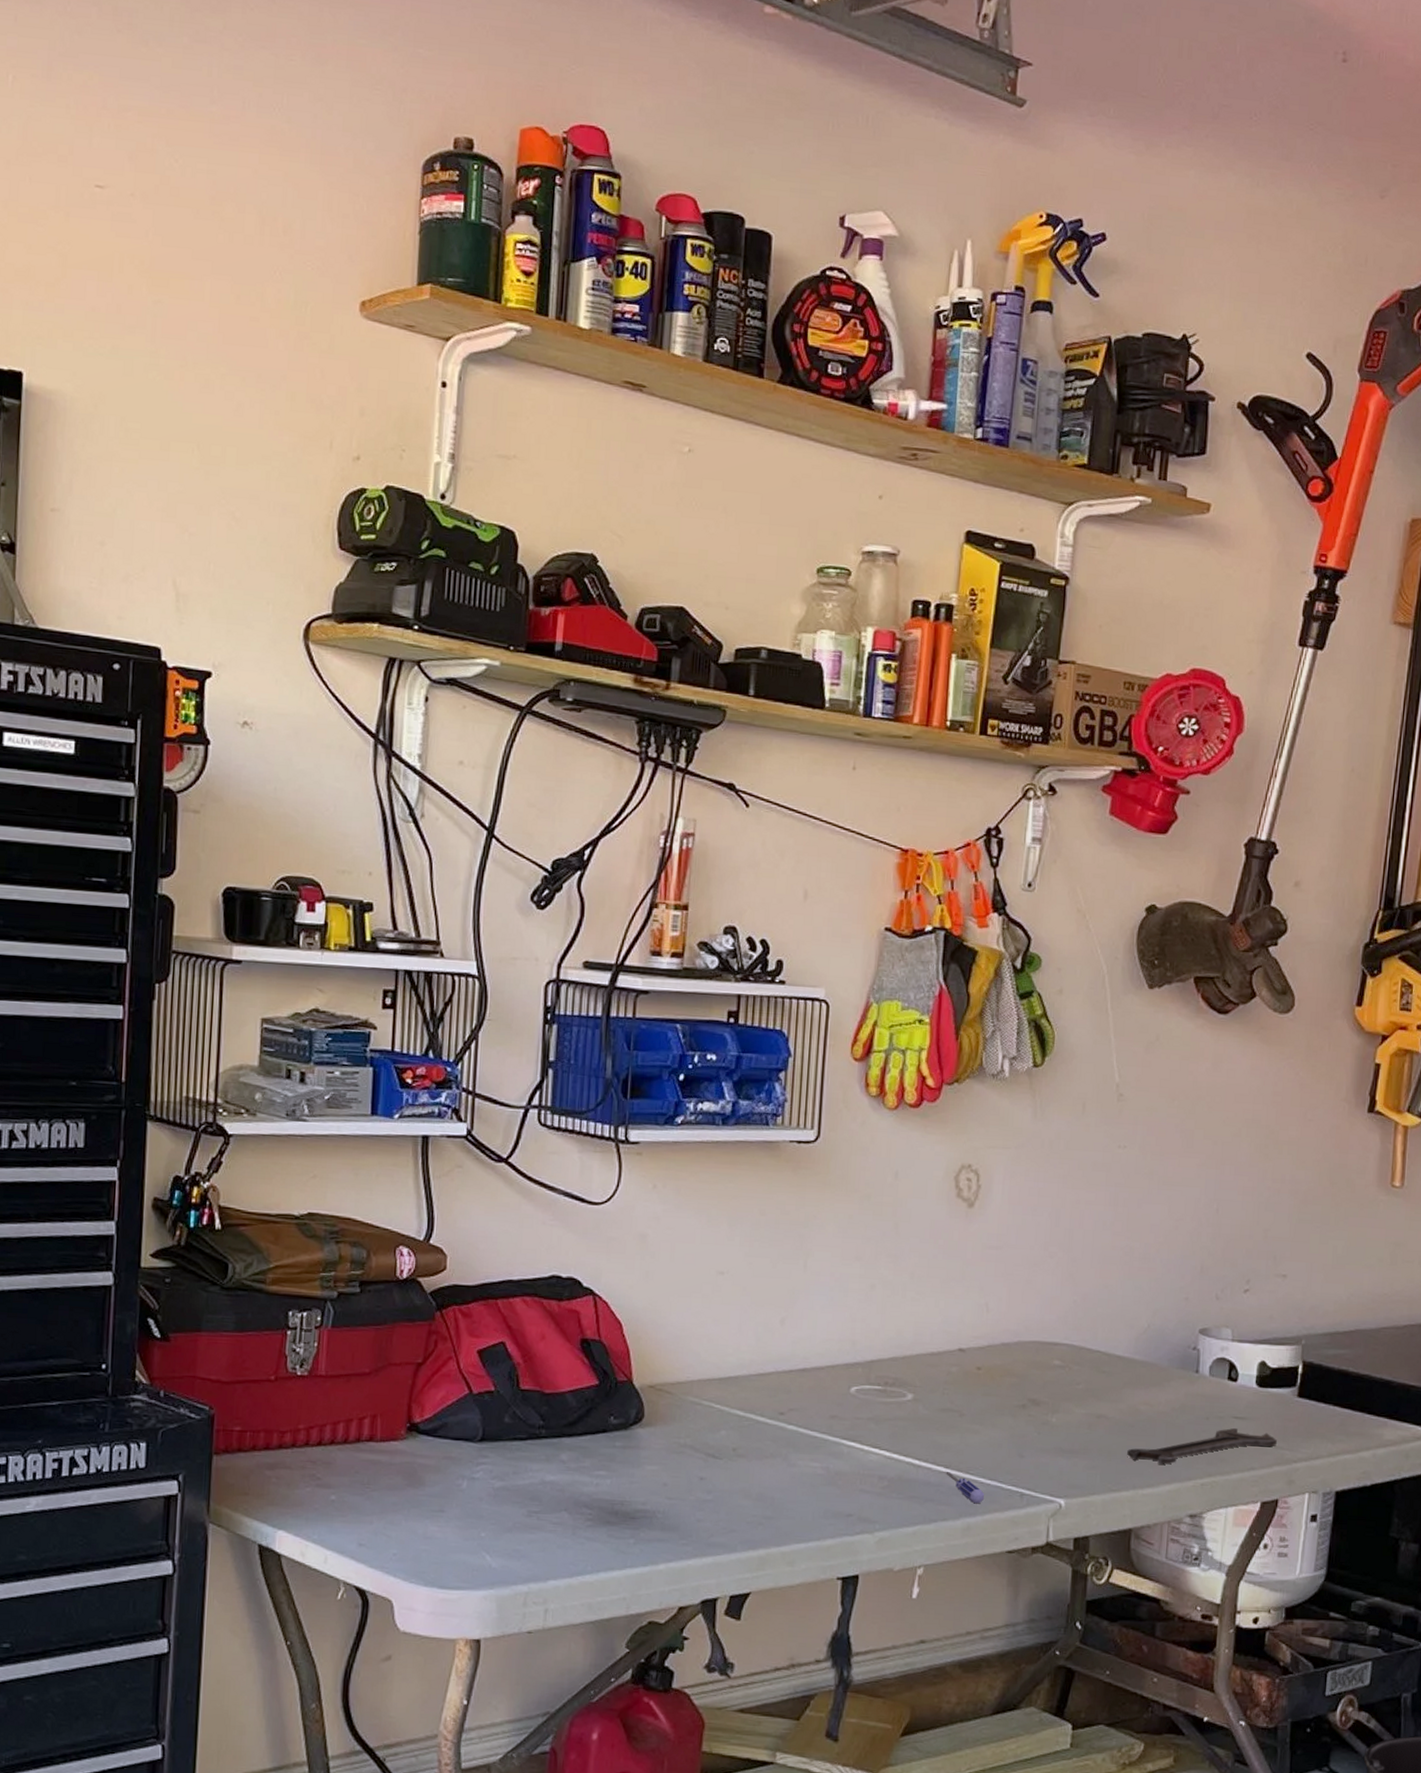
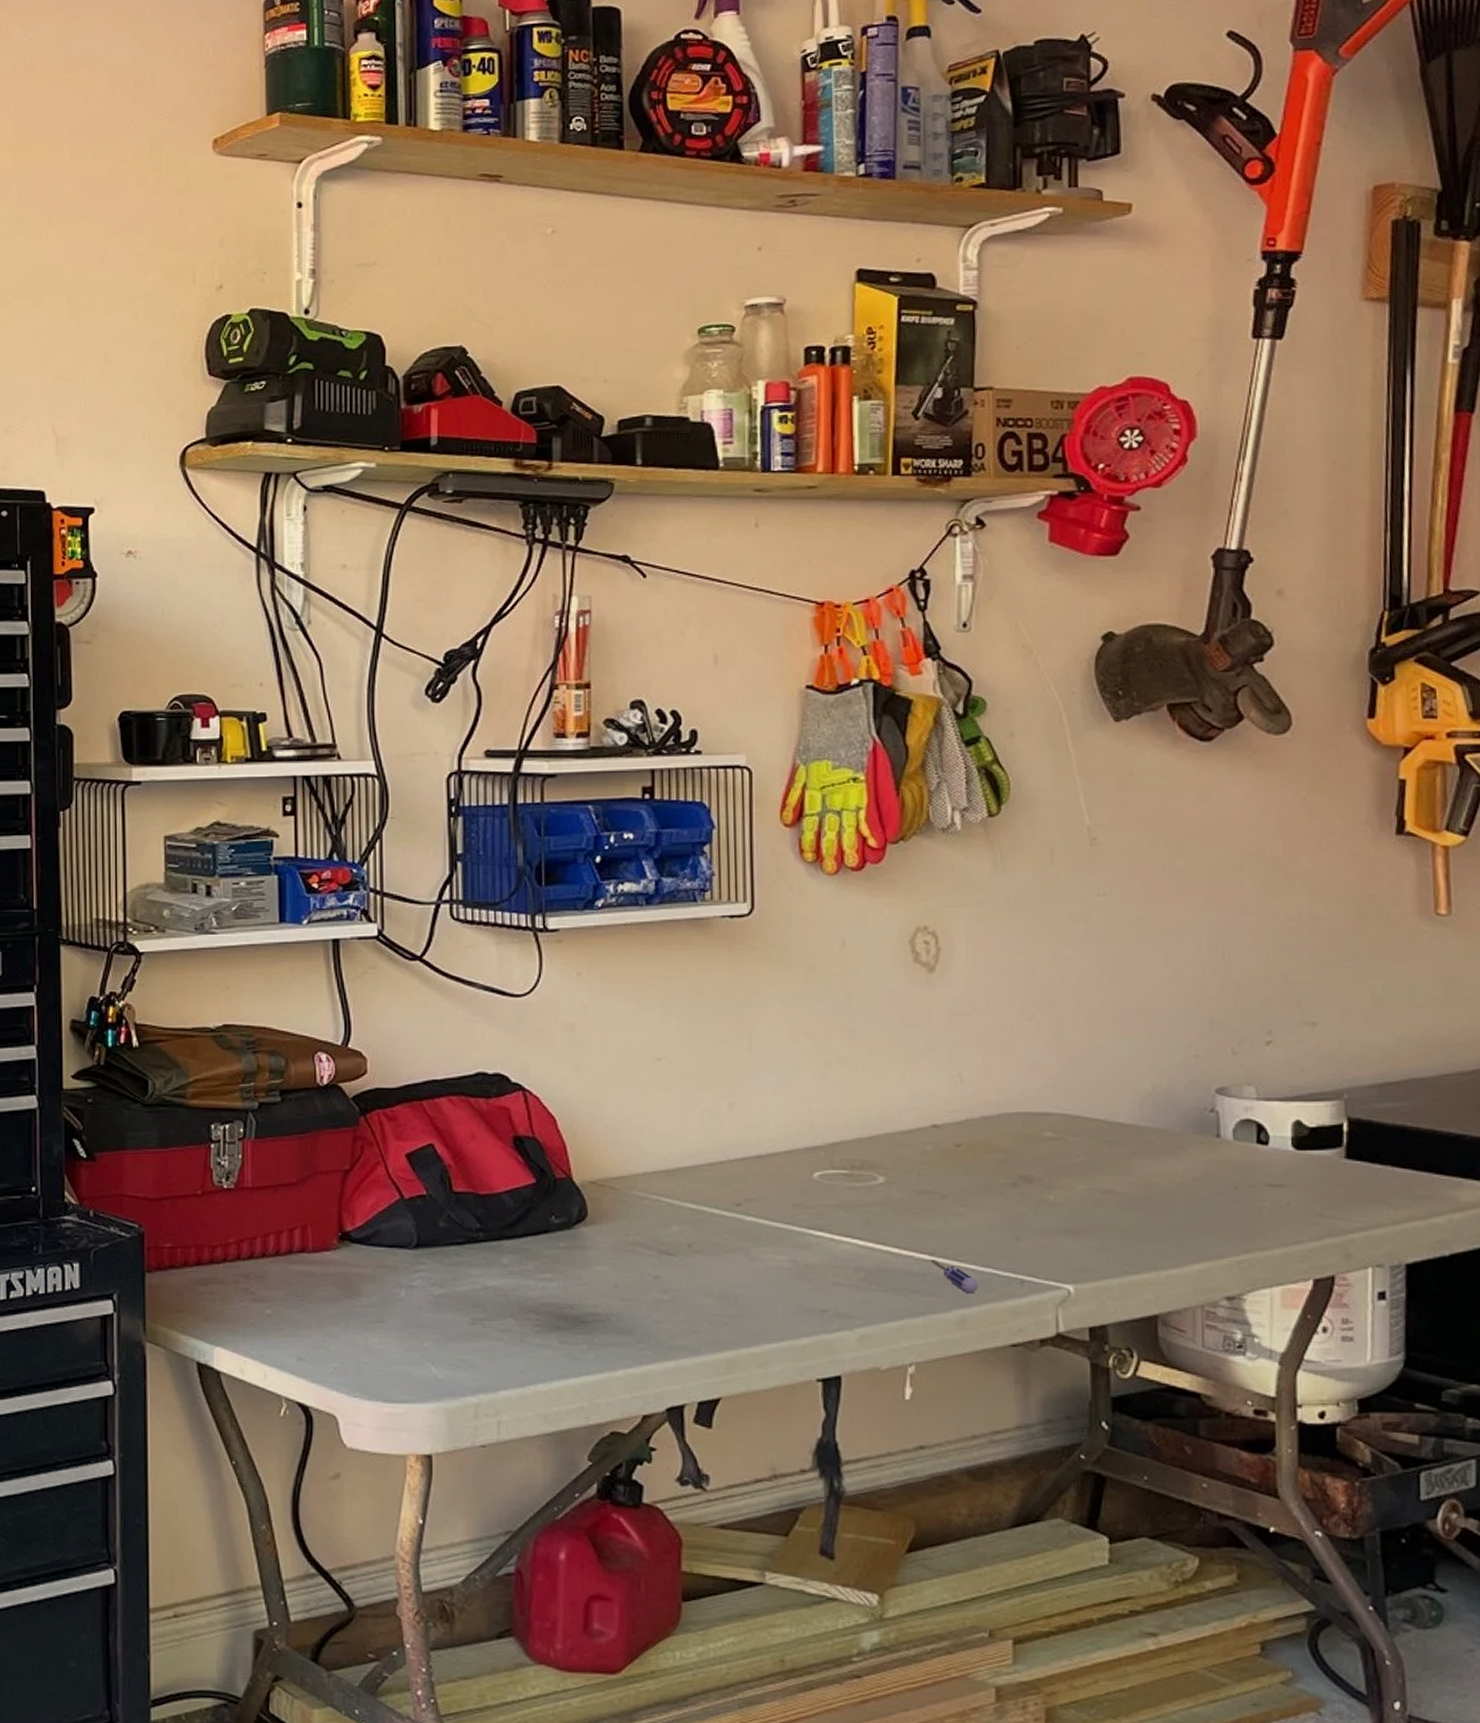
wrench: present [1127,1428,1277,1465] -> none [1143,1198,1325,1243]

